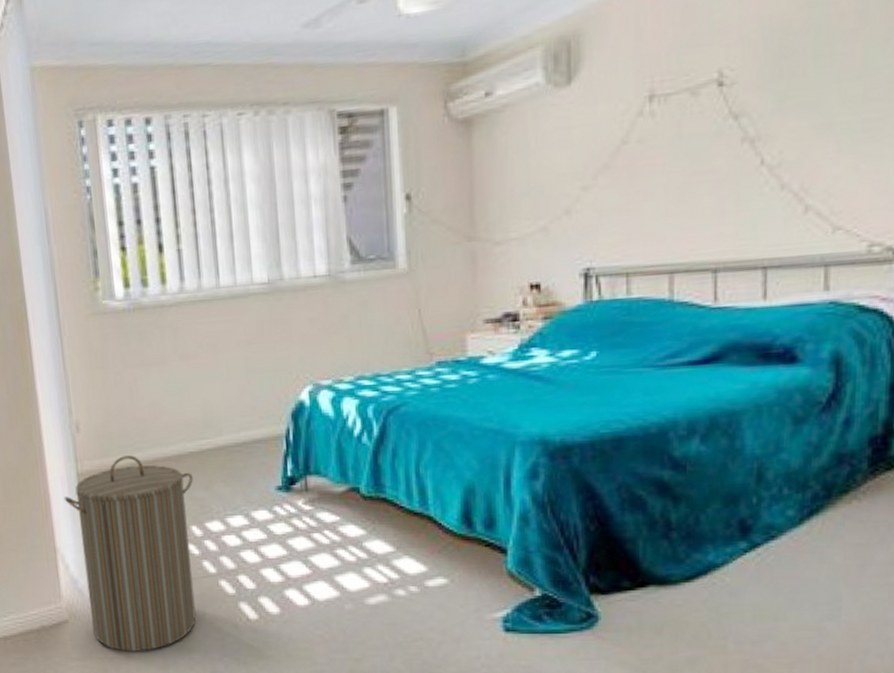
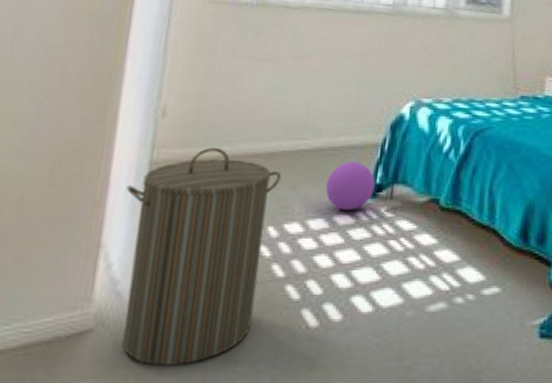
ball: none [237,456,287,506] -> present [325,162,375,210]

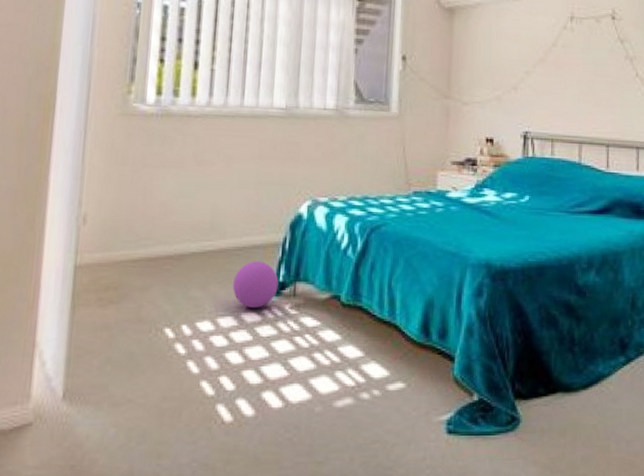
laundry hamper: present [122,147,282,365] -> none [55,250,192,457]

